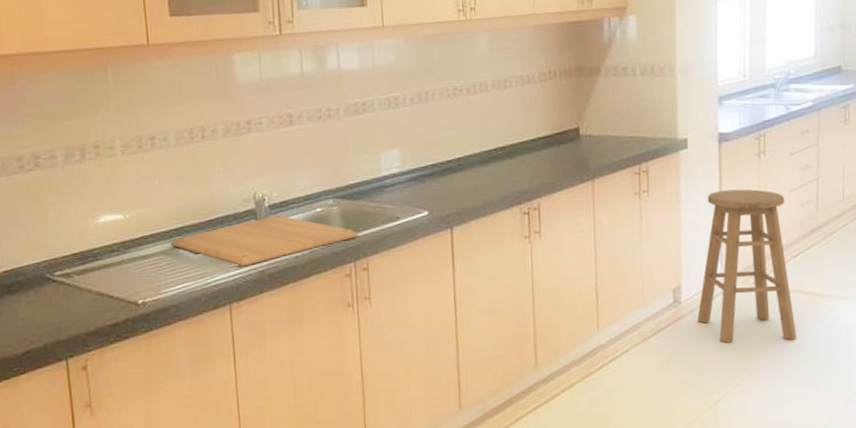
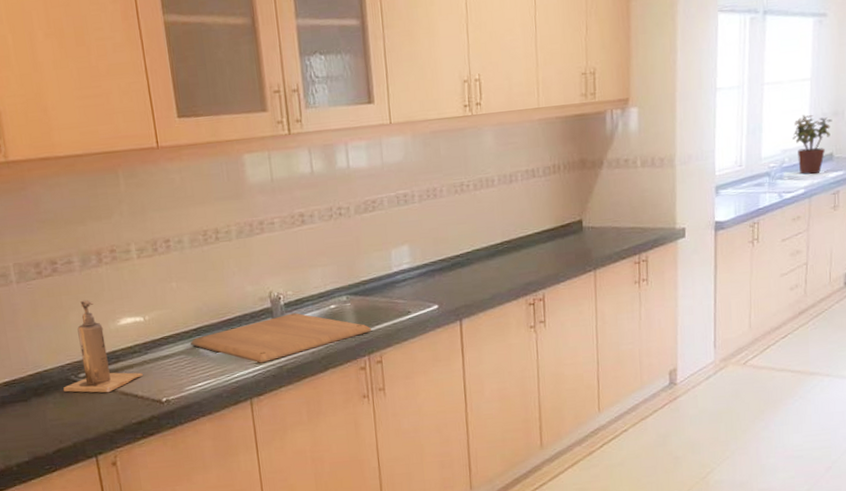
soap dispenser: none [37,195,121,293] -> present [63,299,144,393]
bar stool: present [697,189,797,343] -> none [691,275,783,420]
potted plant: none [798,26,840,87] -> present [792,115,833,175]

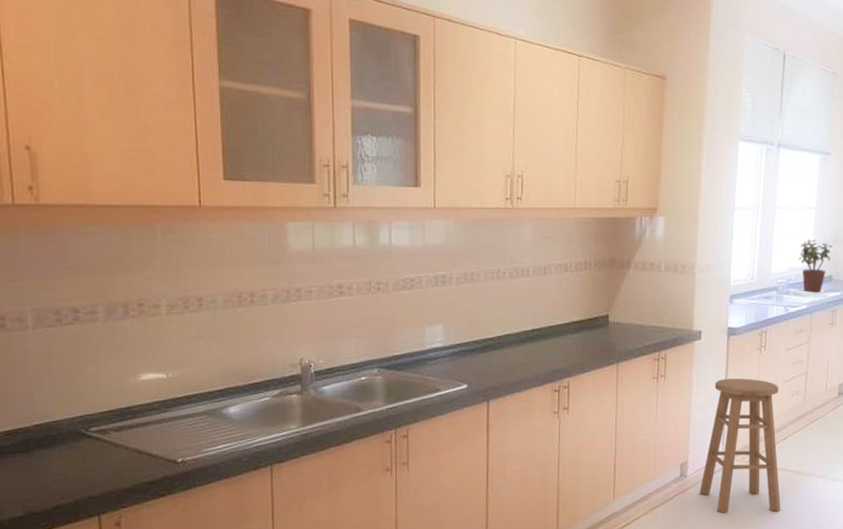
soap dispenser: present [63,299,144,393] -> none [70,351,161,450]
chopping board: present [190,313,372,364] -> none [214,382,401,430]
bar stool: none [691,275,783,420] -> present [699,378,781,513]

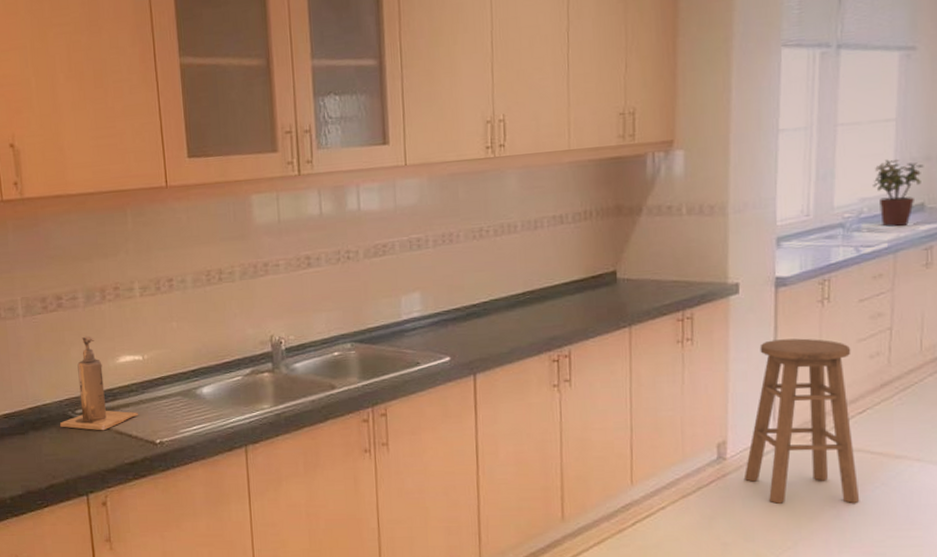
soap dispenser: none [70,351,161,450] -> present [59,336,139,431]

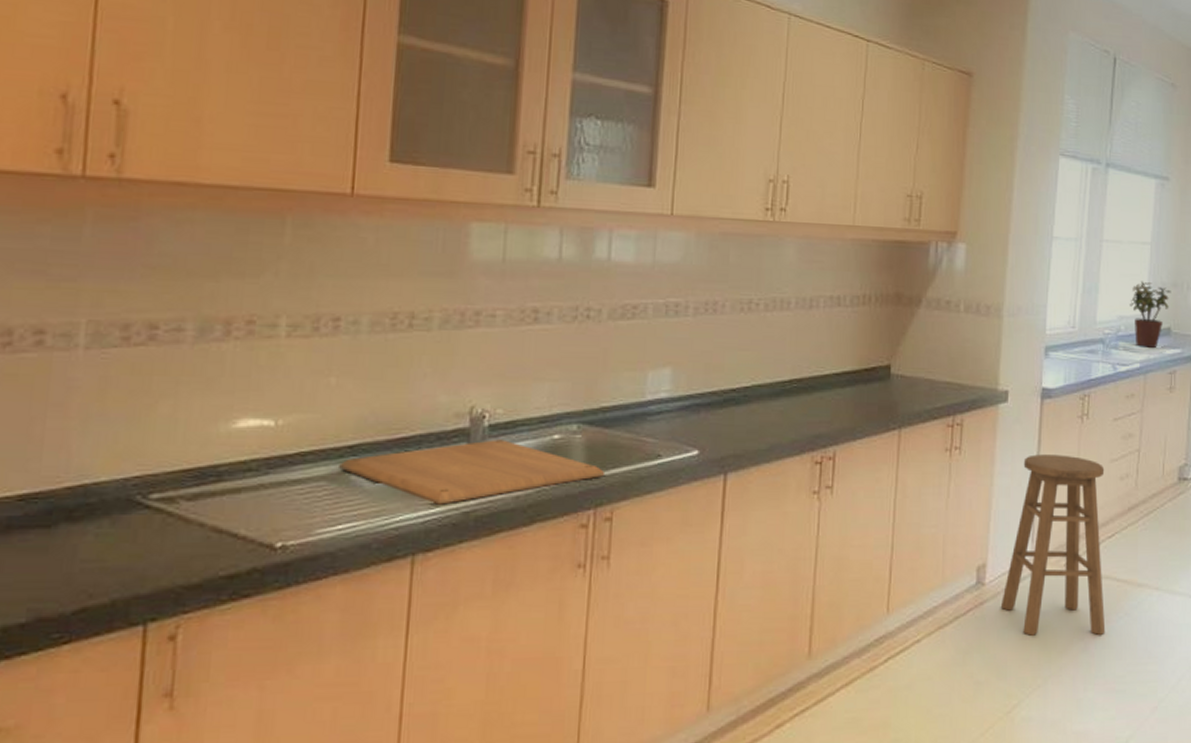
soap dispenser: present [59,336,139,431] -> none [116,385,255,527]
chopping board: none [188,358,377,409] -> present [339,439,606,505]

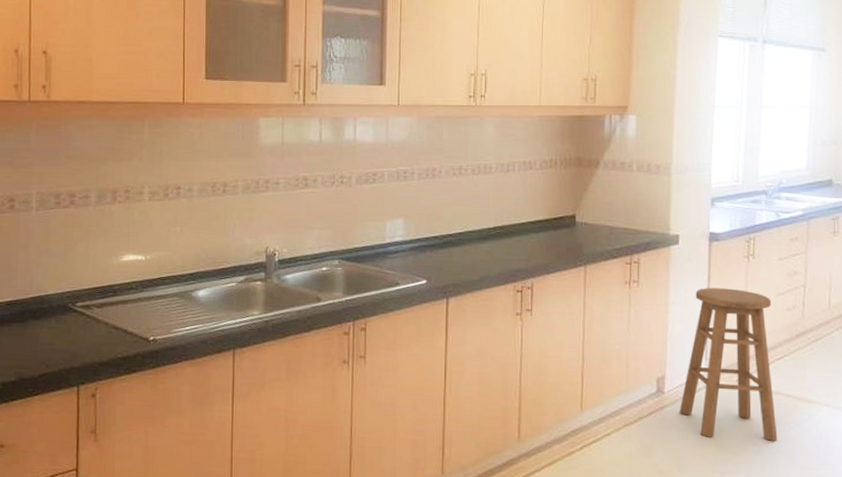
chopping board: present [339,439,606,505] -> none [185,270,360,315]
potted plant: present [1130,281,1172,348] -> none [790,140,832,197]

